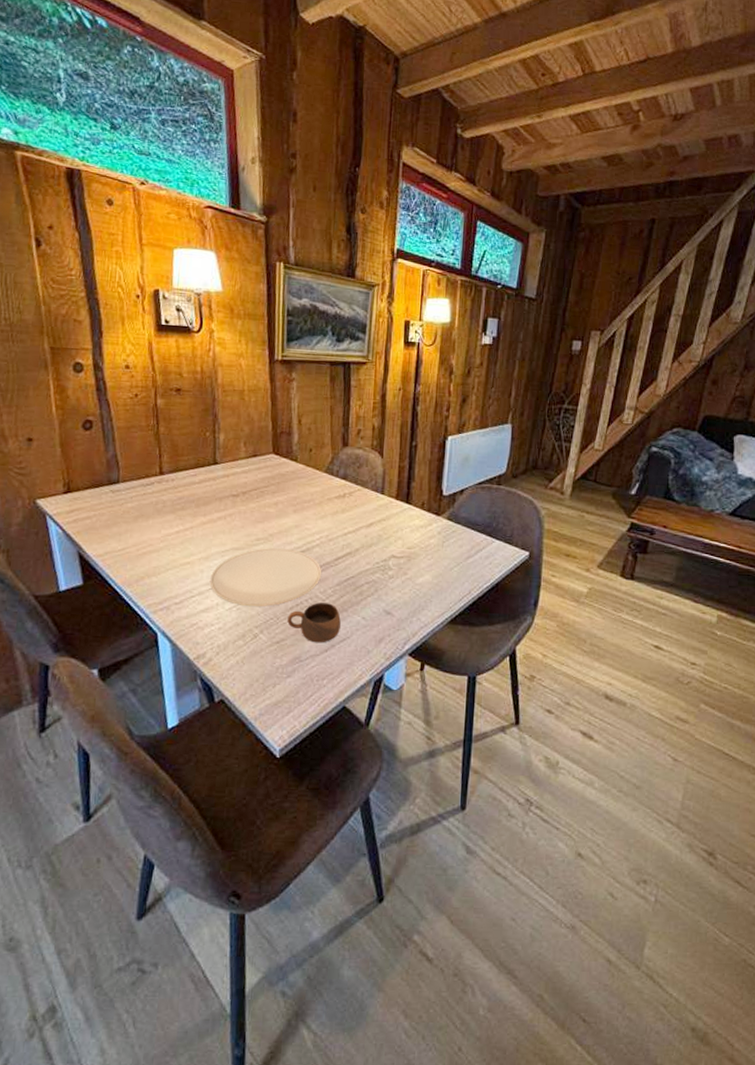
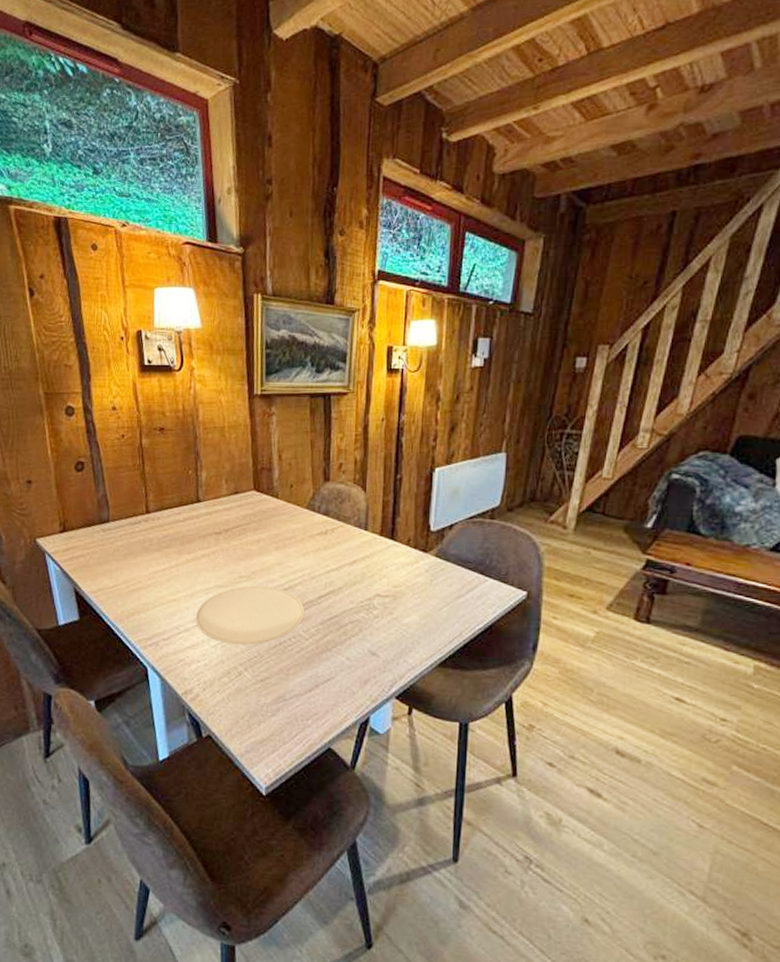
cup: present [287,602,341,643] -> none [271,641,325,683]

